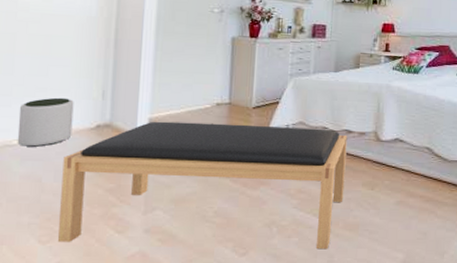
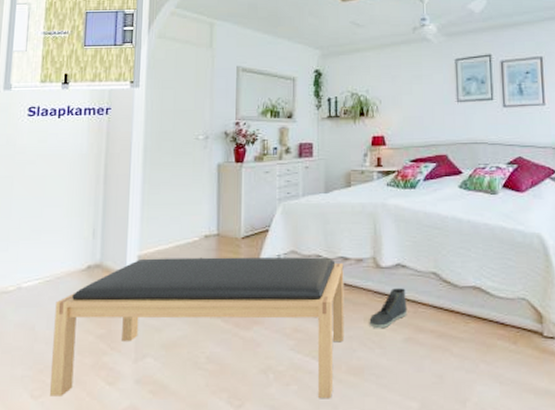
plant pot: present [17,97,74,147] -> none [12,239,66,292]
sneaker: none [366,159,402,193] -> present [369,288,408,329]

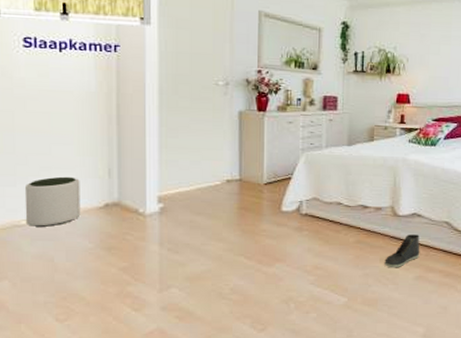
plant pot: none [12,239,66,292] -> present [24,176,81,227]
bench: present [50,257,344,399] -> none [74,199,364,325]

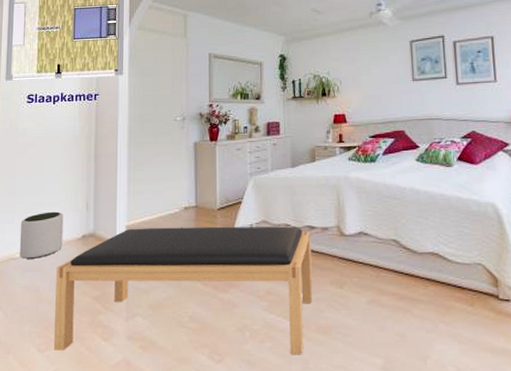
bench: none [74,199,364,325] -> present [54,226,313,355]
sneaker: present [384,234,420,268] -> none [335,254,370,292]

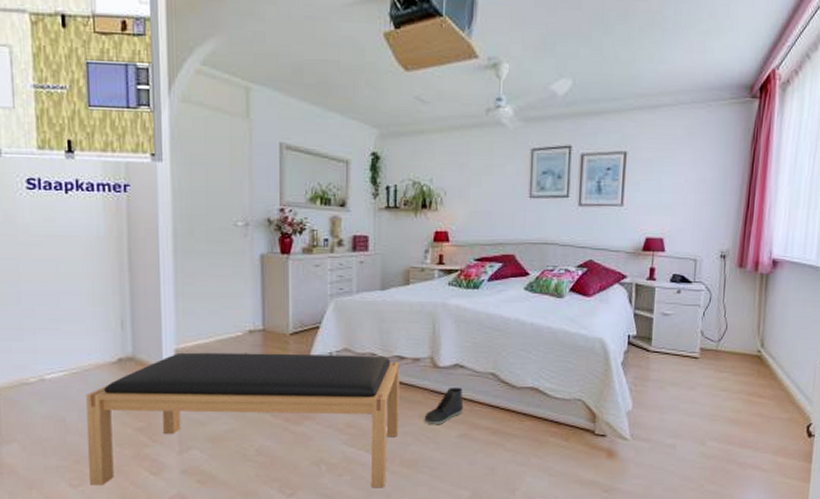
plant pot: present [19,211,64,259] -> none [32,329,93,384]
sneaker: none [335,254,370,292] -> present [424,388,464,426]

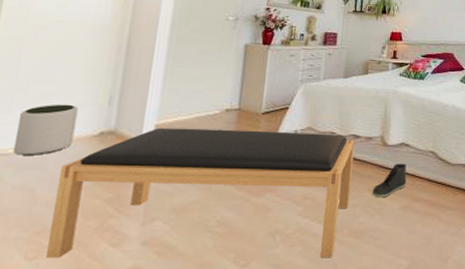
plant pot: none [32,329,93,384] -> present [13,104,79,155]

